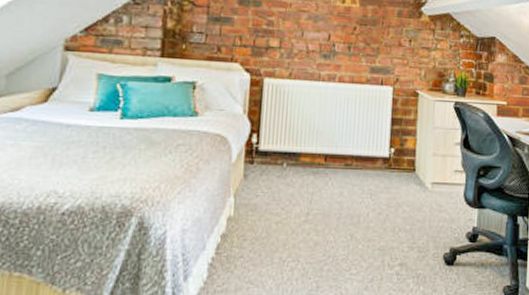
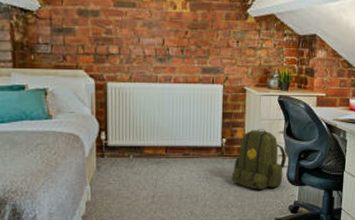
backpack: none [399,138,463,211] -> present [231,129,286,189]

